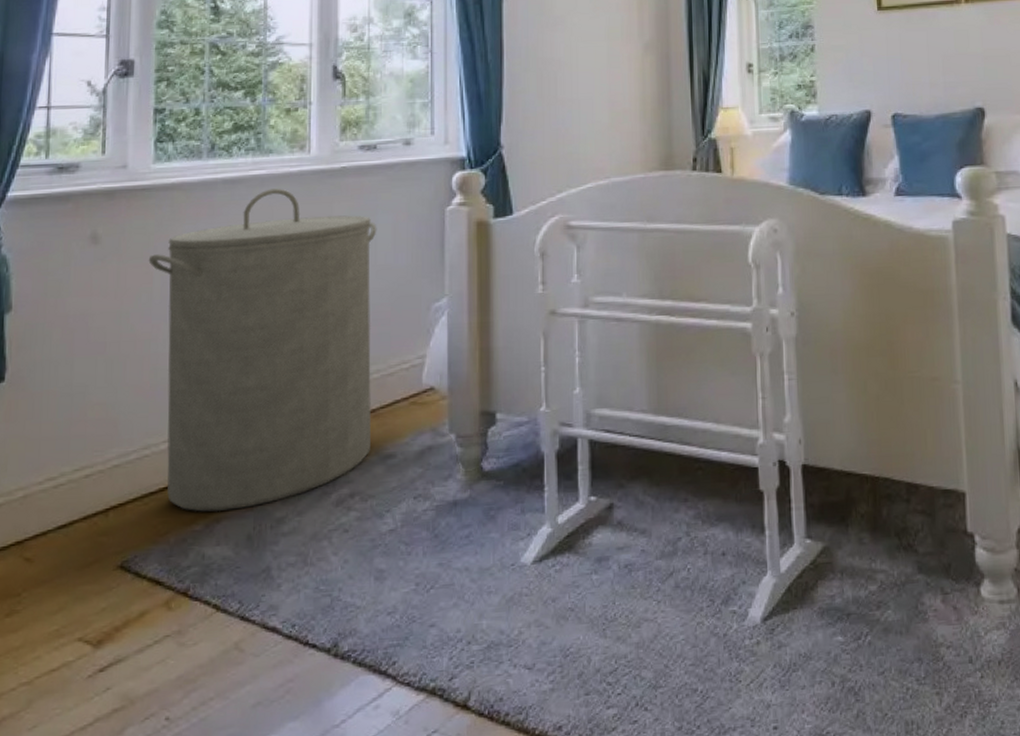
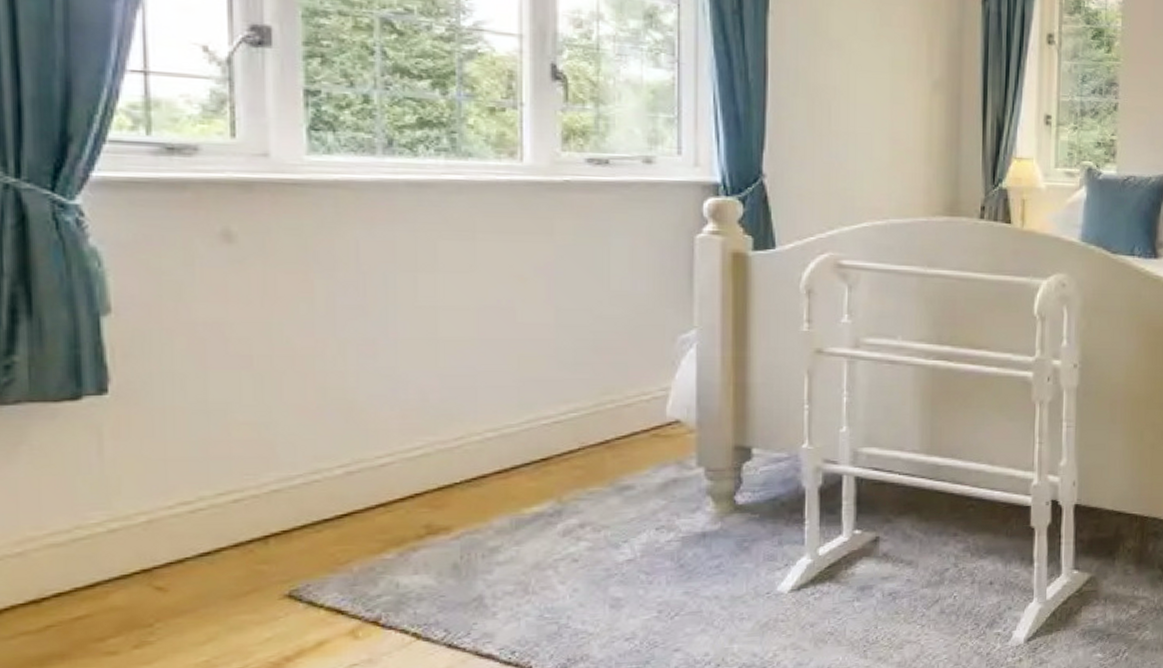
laundry hamper: present [148,188,377,512] -> none [306,197,610,541]

